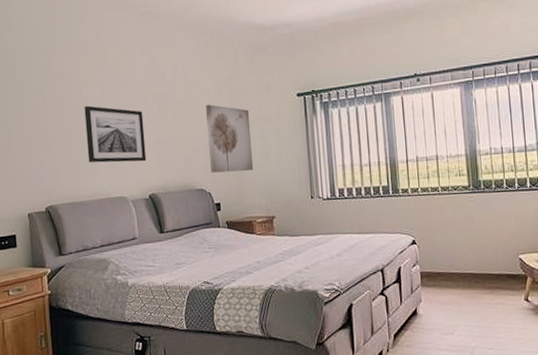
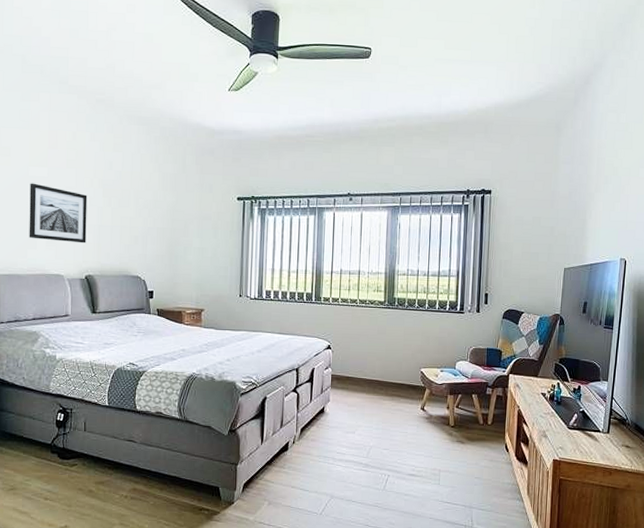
wall art: present [205,104,254,173] -> none [147,196,191,265]

